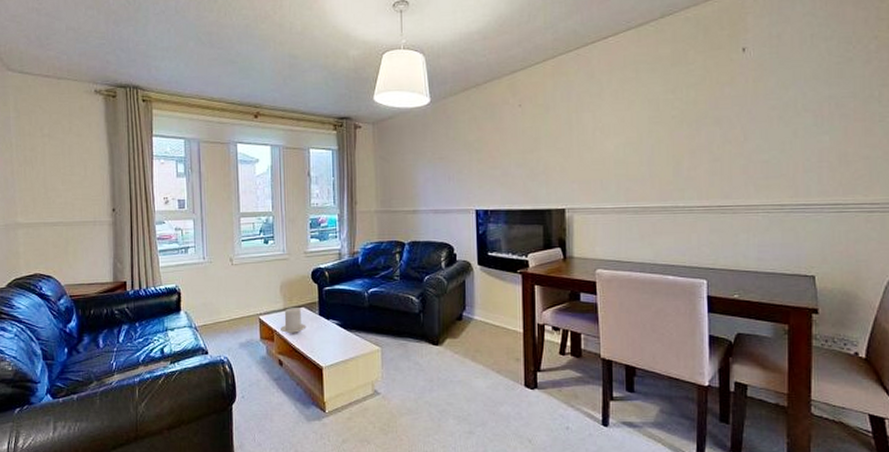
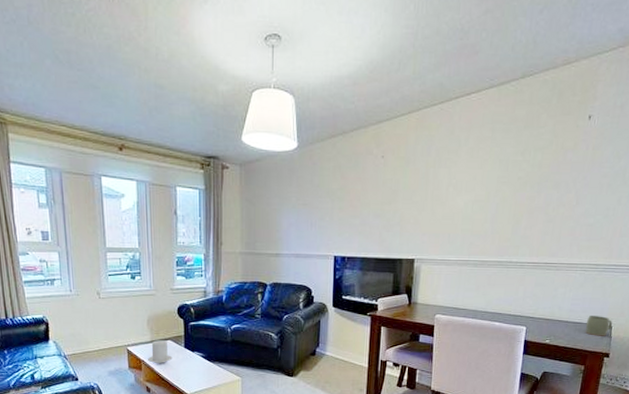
mug: none [780,264,814,288] -> present [585,316,612,336]

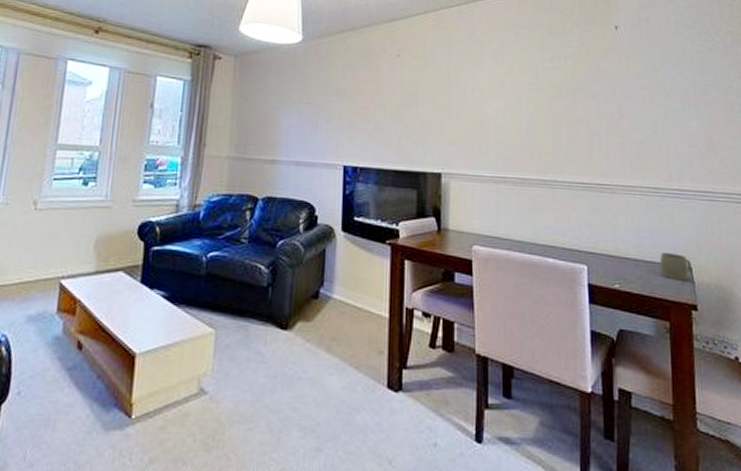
candle: present [148,340,173,363] -> none [86,271,122,305]

